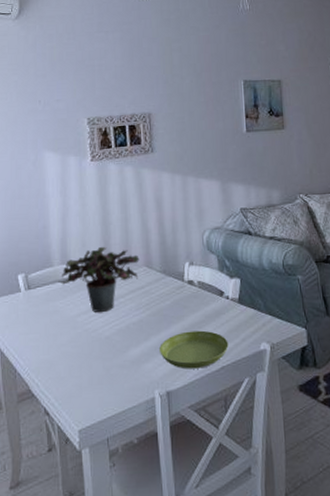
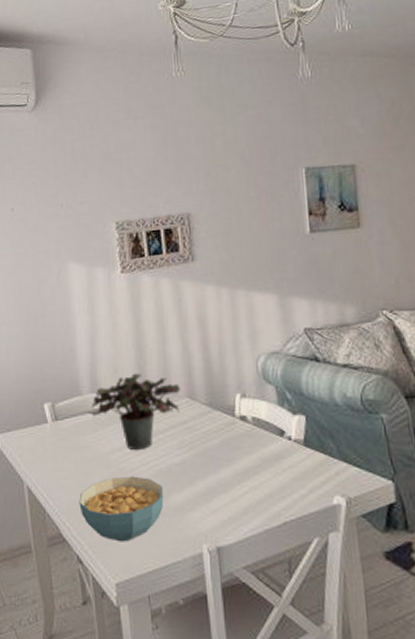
cereal bowl: none [48,335,123,393] -> present [79,476,164,542]
saucer: present [160,330,229,369] -> none [207,477,292,523]

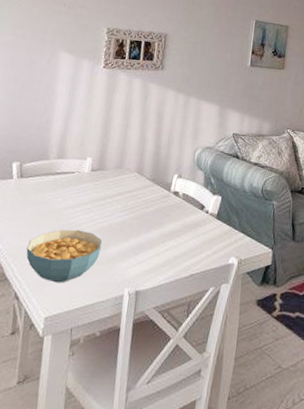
potted plant: present [88,373,181,449] -> none [51,148,133,209]

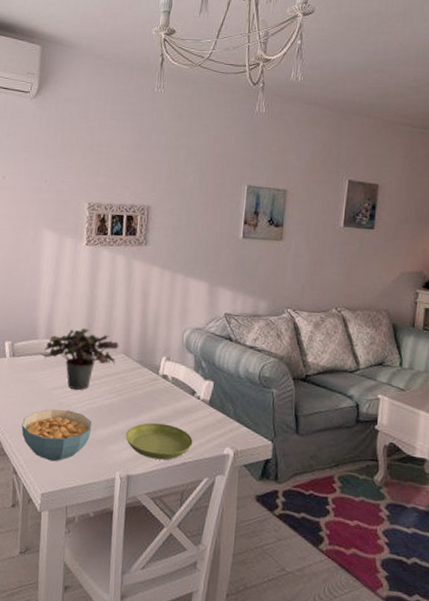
potted plant: none [51,148,133,209] -> present [41,328,119,390]
saucer: none [136,237,201,274] -> present [126,422,193,460]

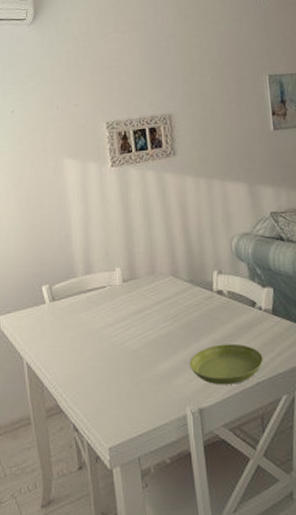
cereal bowl: present [21,409,92,462] -> none [75,348,152,409]
potted plant: present [41,328,119,390] -> none [83,255,165,325]

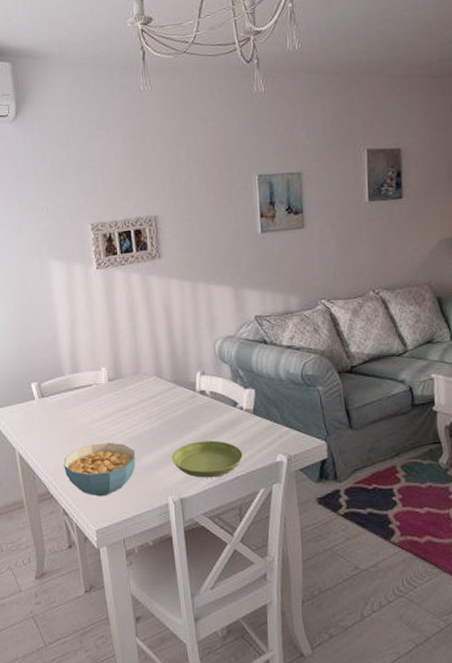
cereal bowl: none [75,348,152,409] -> present [64,442,136,497]

